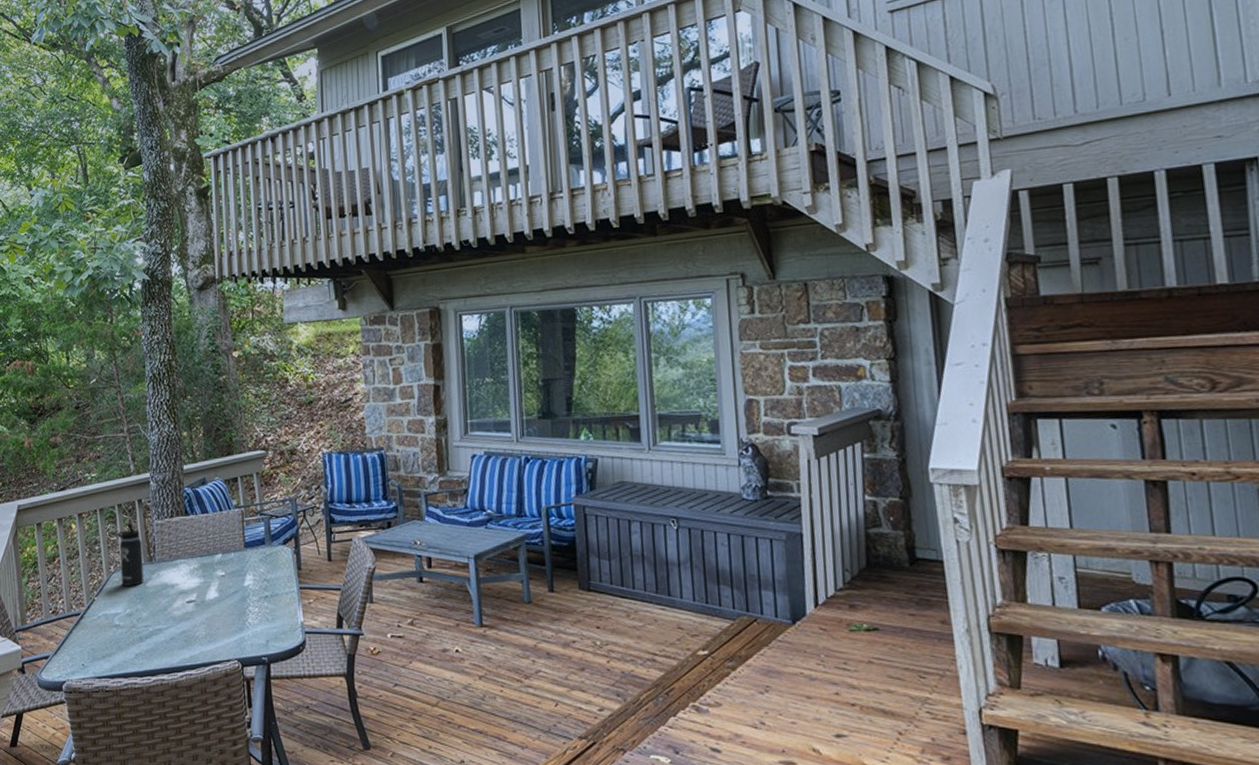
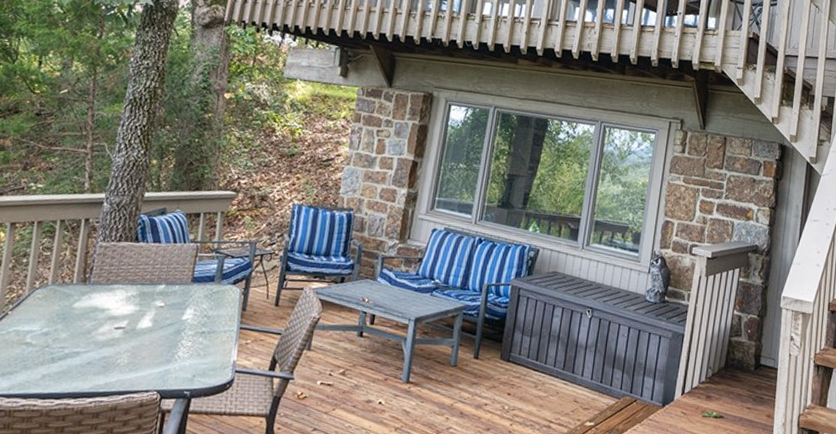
thermos bottle: present [117,523,144,586] -> none [44,240,79,305]

